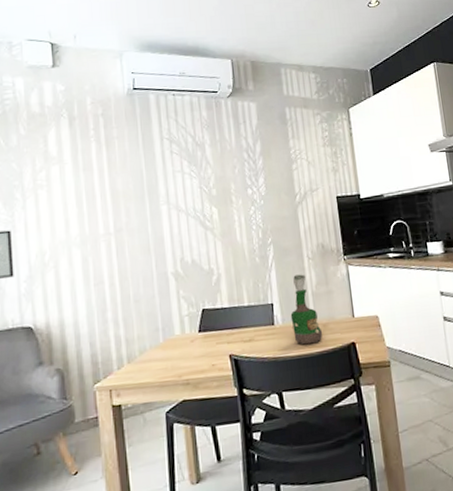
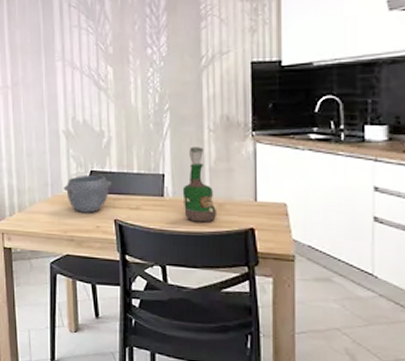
bowl: none [175,312,225,354] -> present [63,174,113,213]

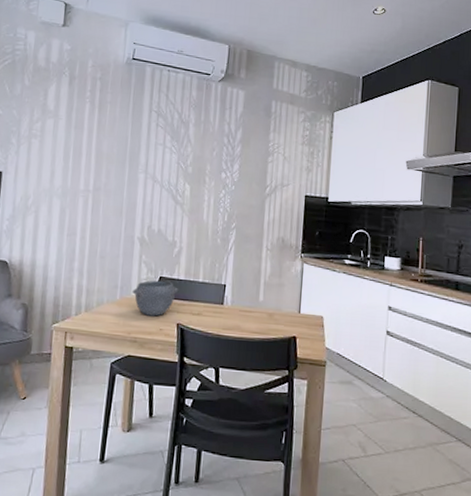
grog bottle: present [182,146,218,223] -> none [239,262,268,330]

